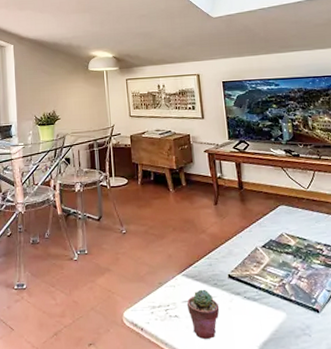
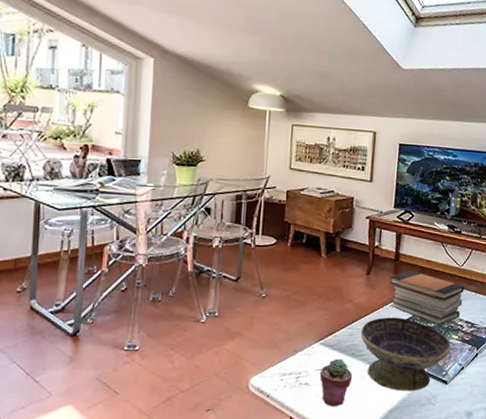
decorative bowl: none [219,244,315,322] -> present [360,317,452,391]
book stack: none [237,197,317,251] -> present [389,271,465,326]

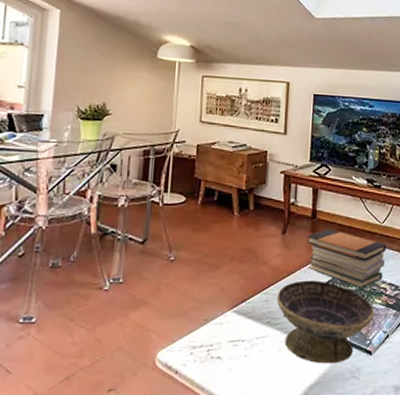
potted succulent: present [319,358,353,406] -> none [233,327,269,383]

